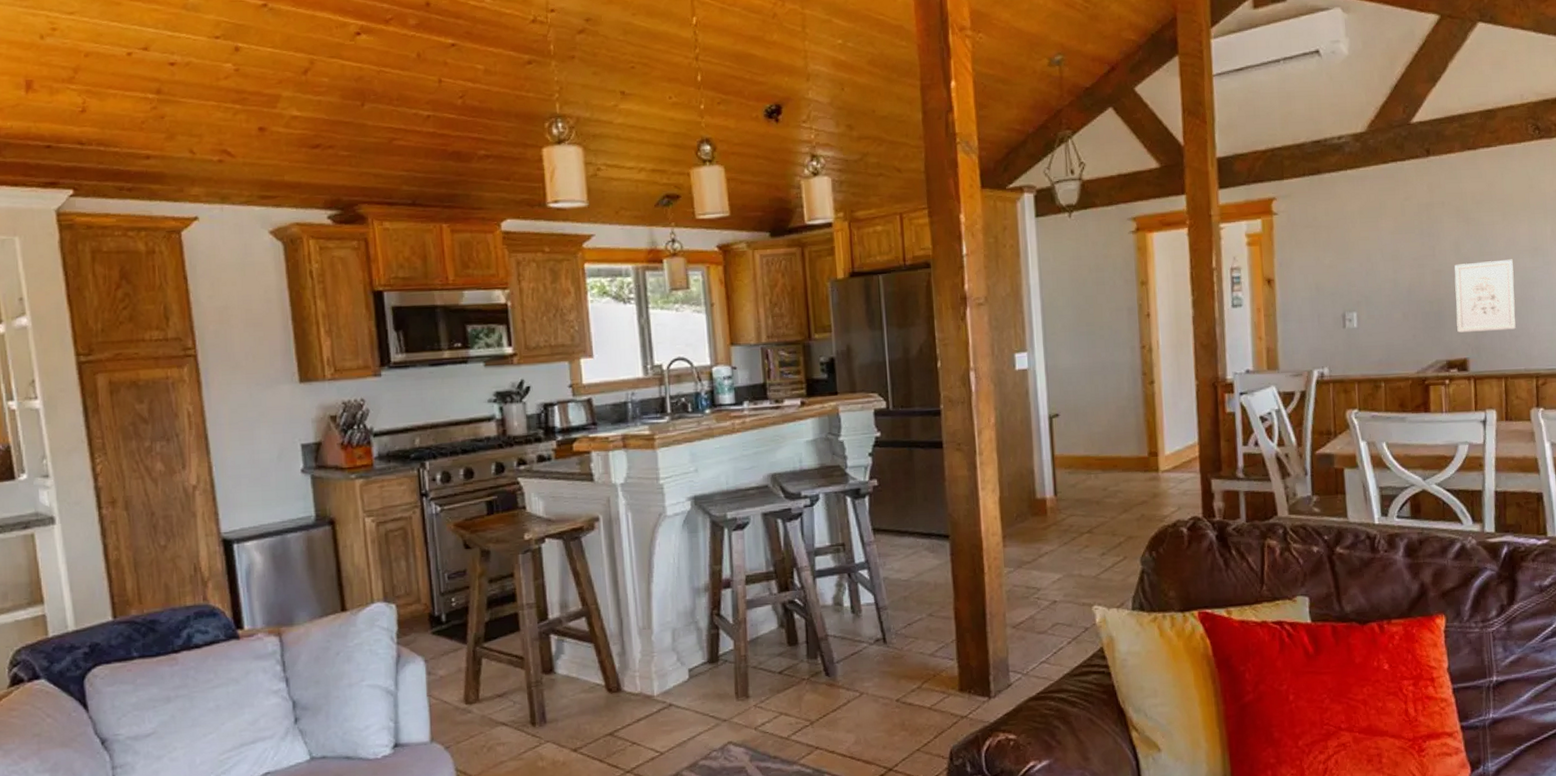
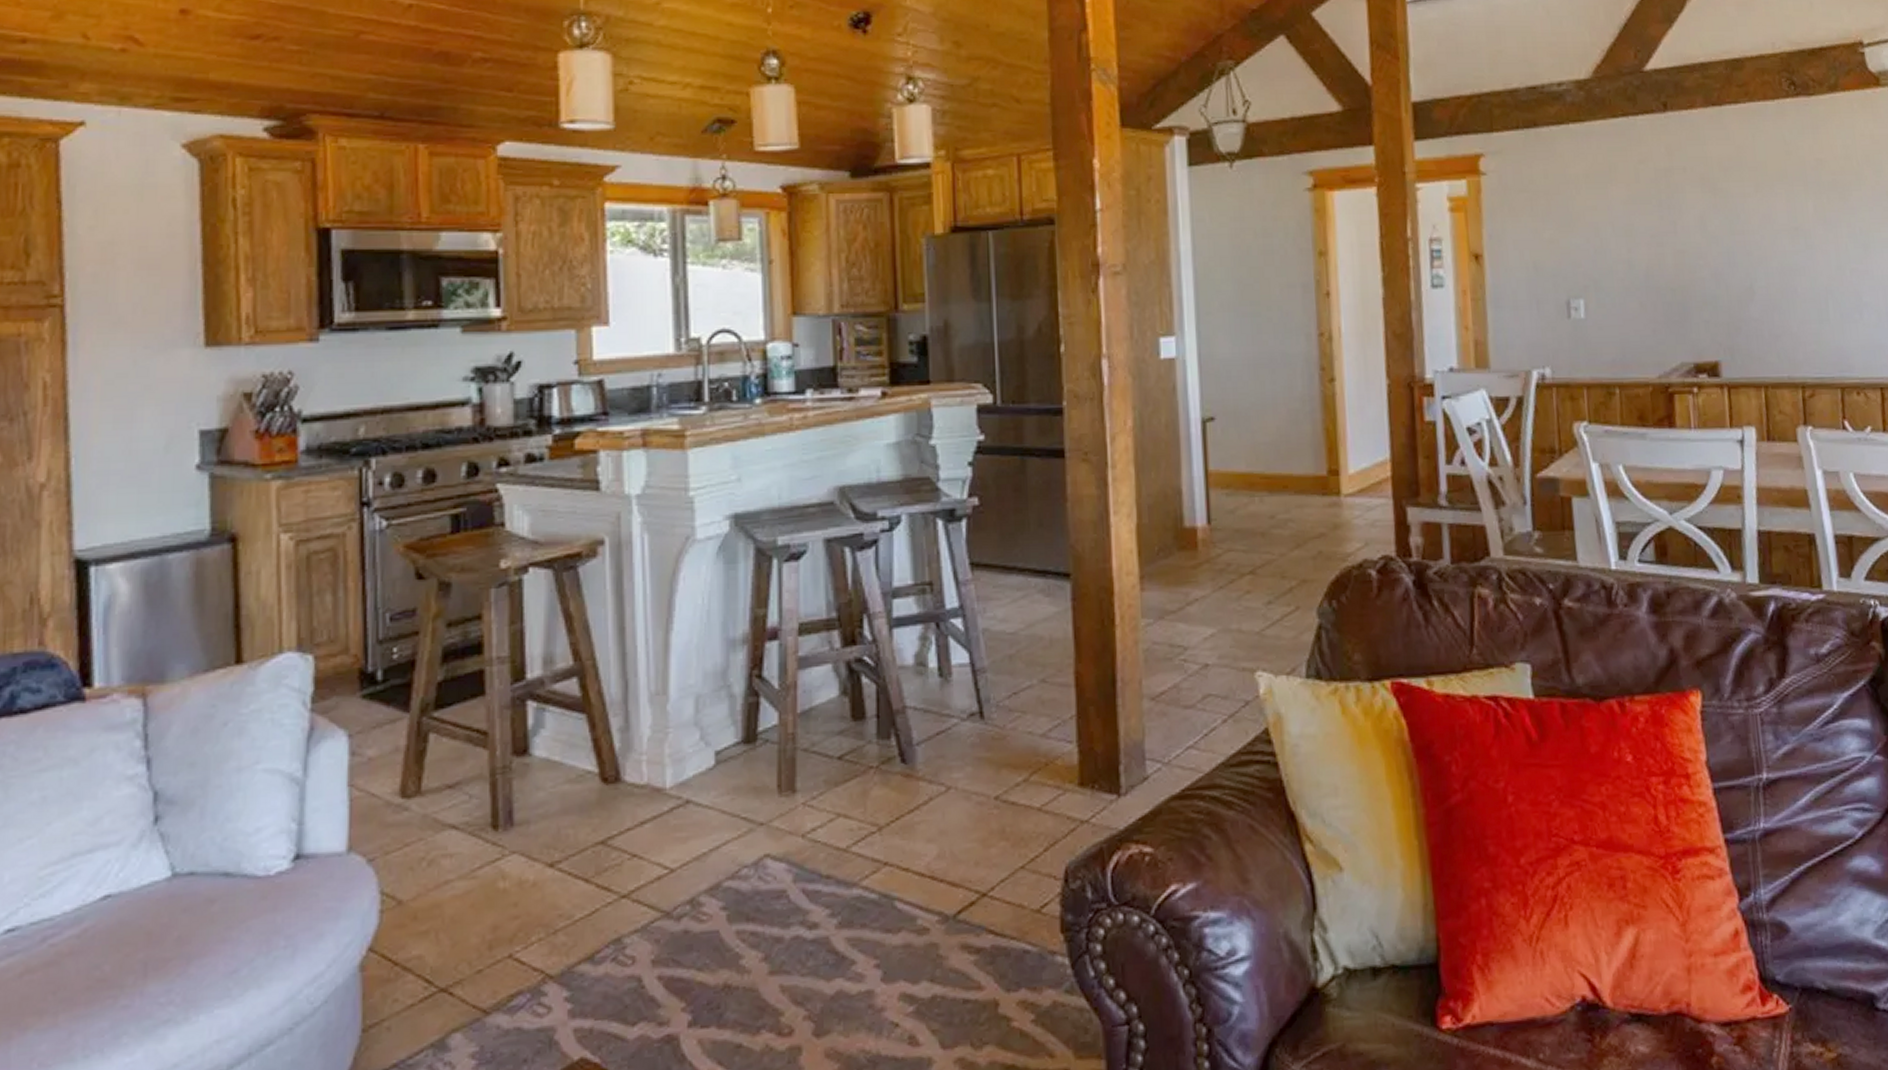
wall art: present [1454,259,1516,333] -> none [1700,240,1776,329]

